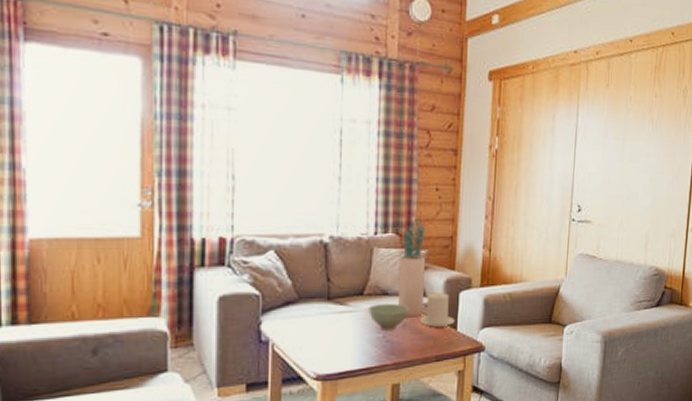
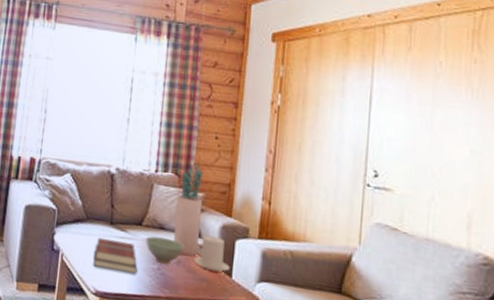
books: none [311,316,362,349] -> present [93,237,138,274]

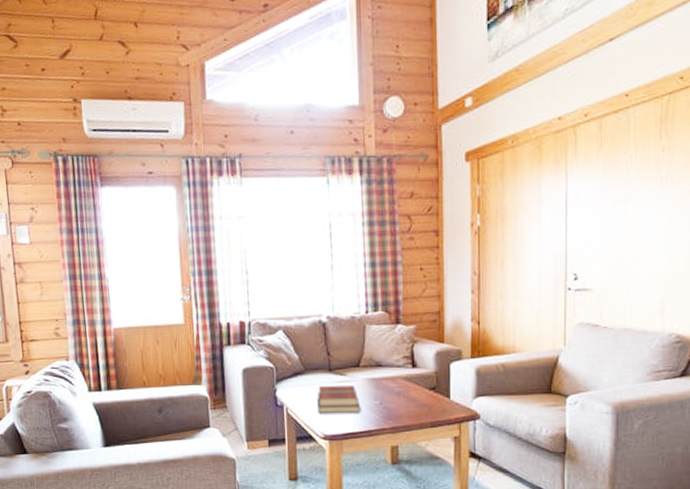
bowl: present [146,236,184,265] -> none [365,374,402,399]
vase: present [173,160,204,257] -> none [389,294,416,387]
candle: present [194,235,230,272] -> none [413,364,448,395]

